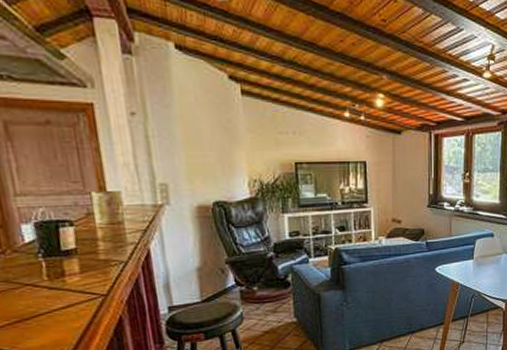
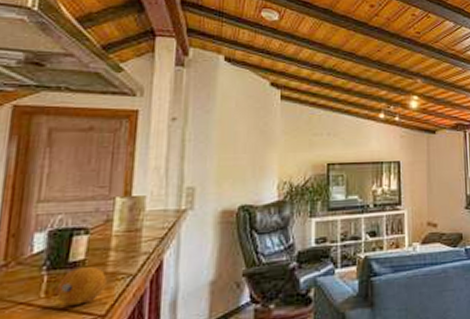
fruit: none [56,255,102,287] -> present [56,267,107,306]

